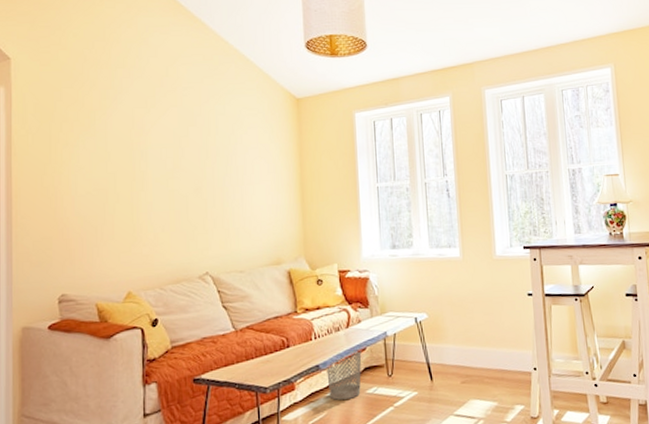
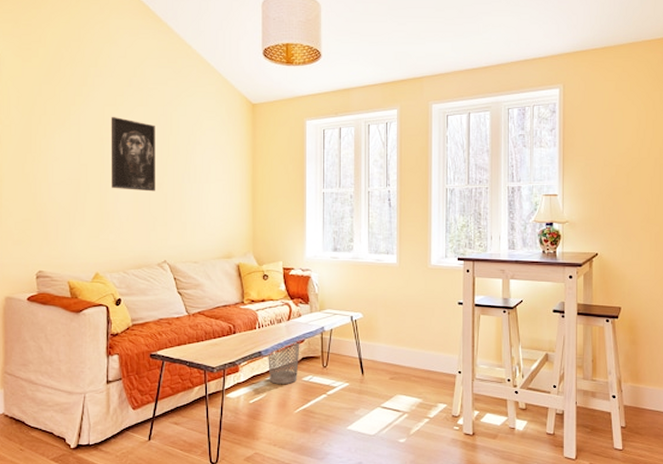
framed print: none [141,120,194,198] -> present [111,117,155,192]

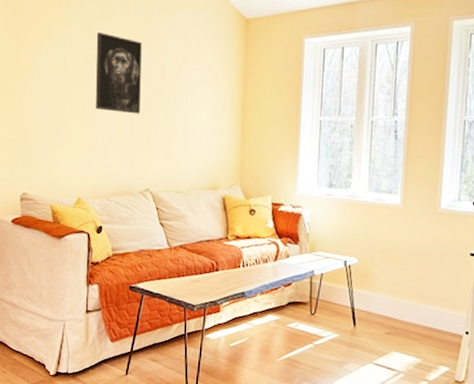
wastebasket: present [268,341,300,384] -> none [251,284,287,330]

